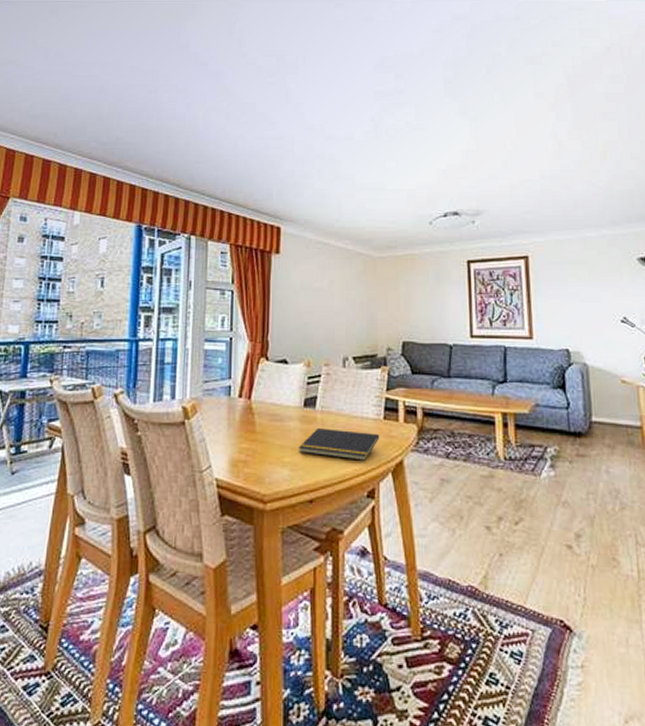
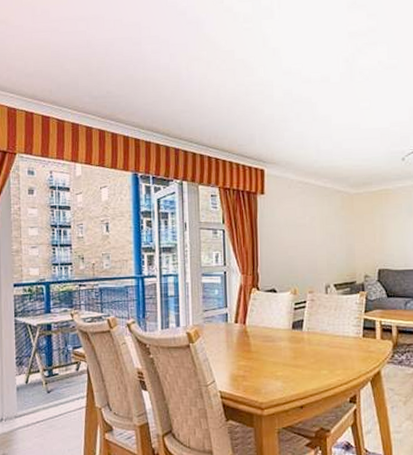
notepad: present [298,428,380,461] -> none [288,346,360,372]

